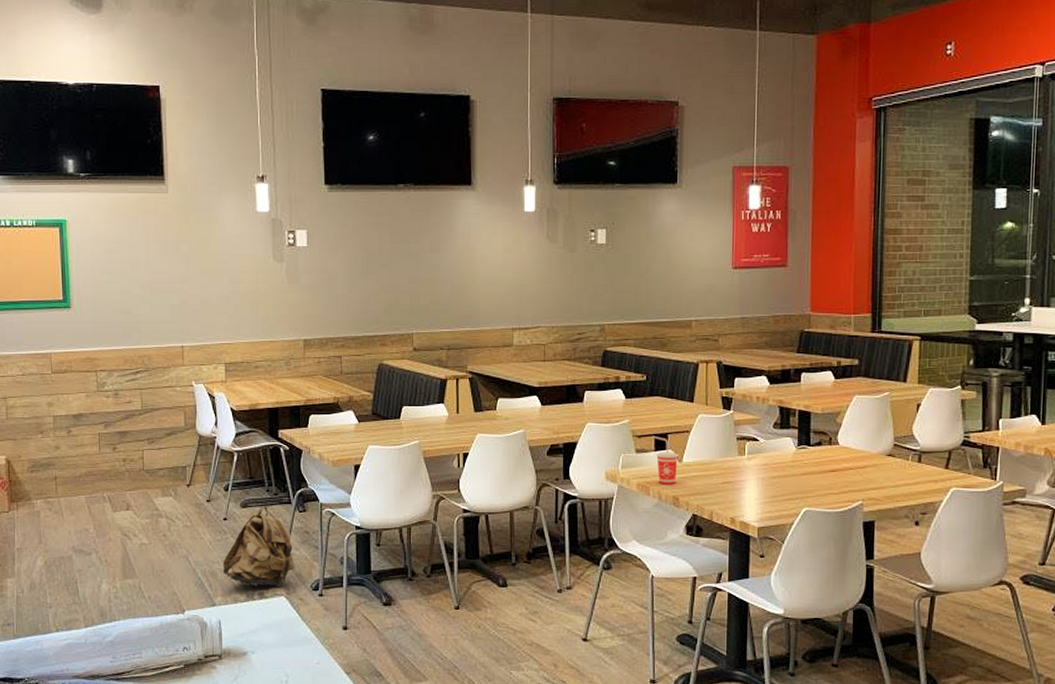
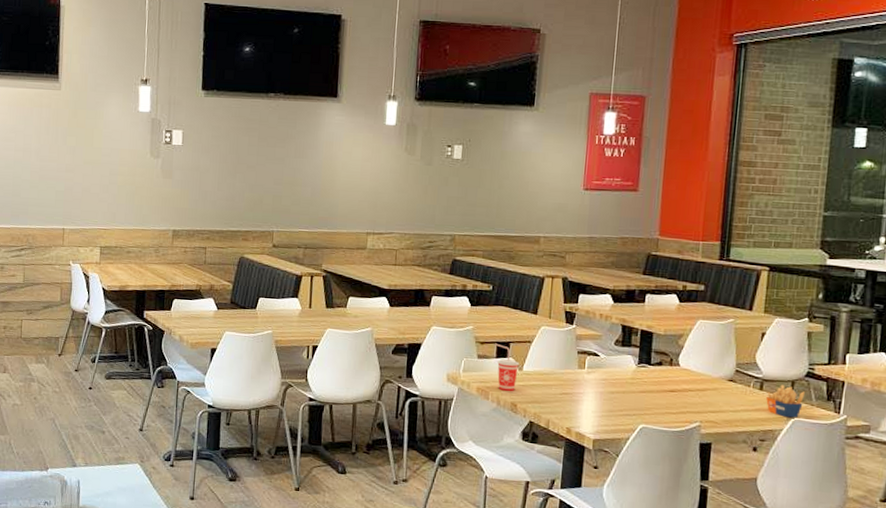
backpack: present [222,506,295,588] -> none [84,379,151,455]
french fries: none [925,455,961,488] -> present [766,384,804,418]

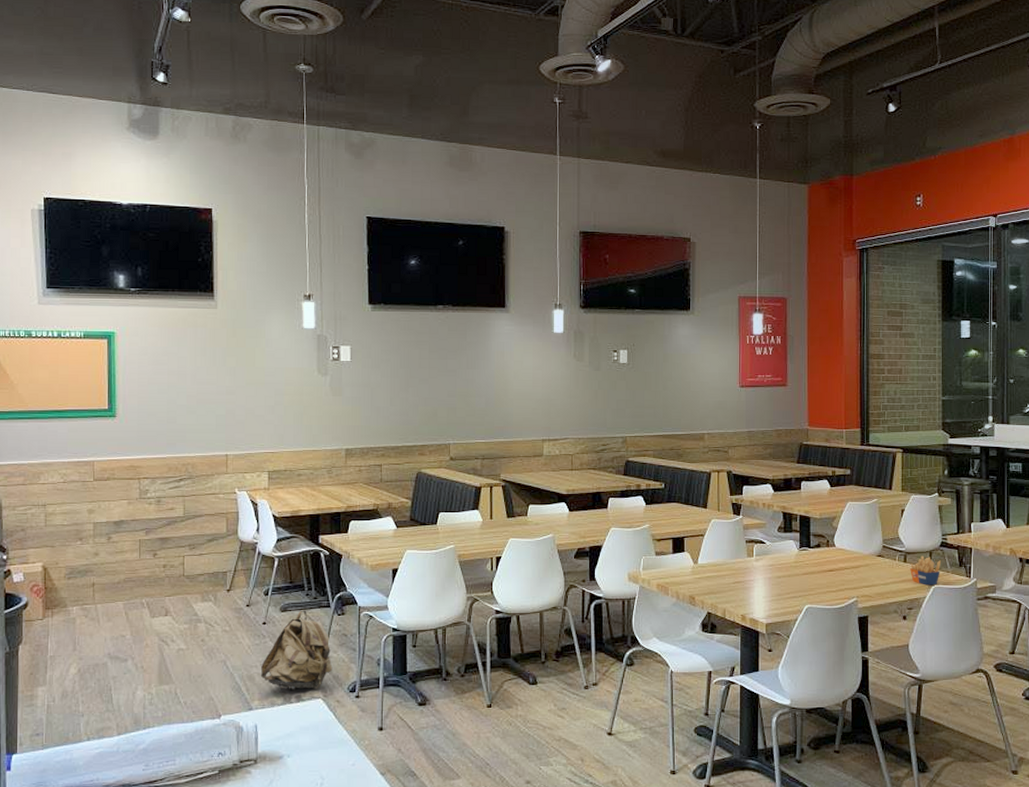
backpack: none [84,379,151,455] -> present [260,610,333,691]
beverage cup: present [495,343,519,392] -> none [671,539,694,586]

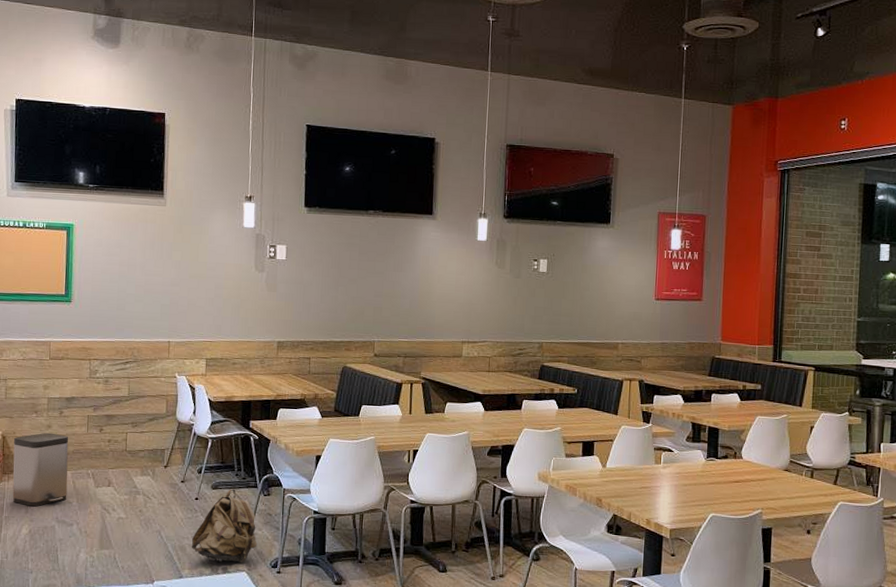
pedal bin: none [56,561,120,643] -> present [12,432,69,507]
french fries: present [910,556,940,585] -> none [816,472,848,502]

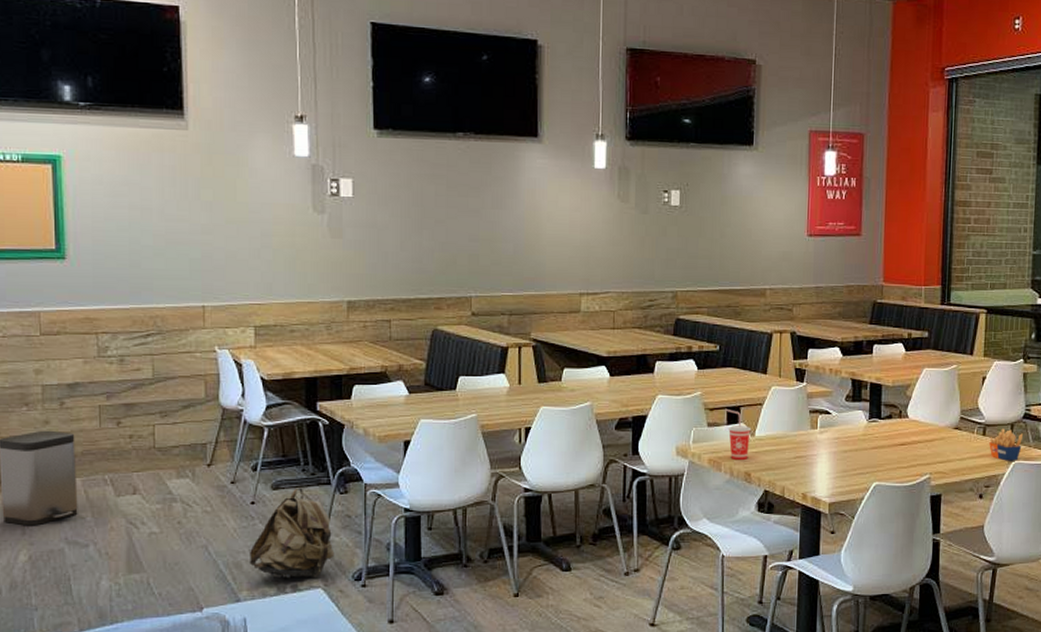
beverage cup: none [581,442,603,488] -> present [725,408,751,461]
french fries: none [816,472,848,502] -> present [989,428,1023,461]

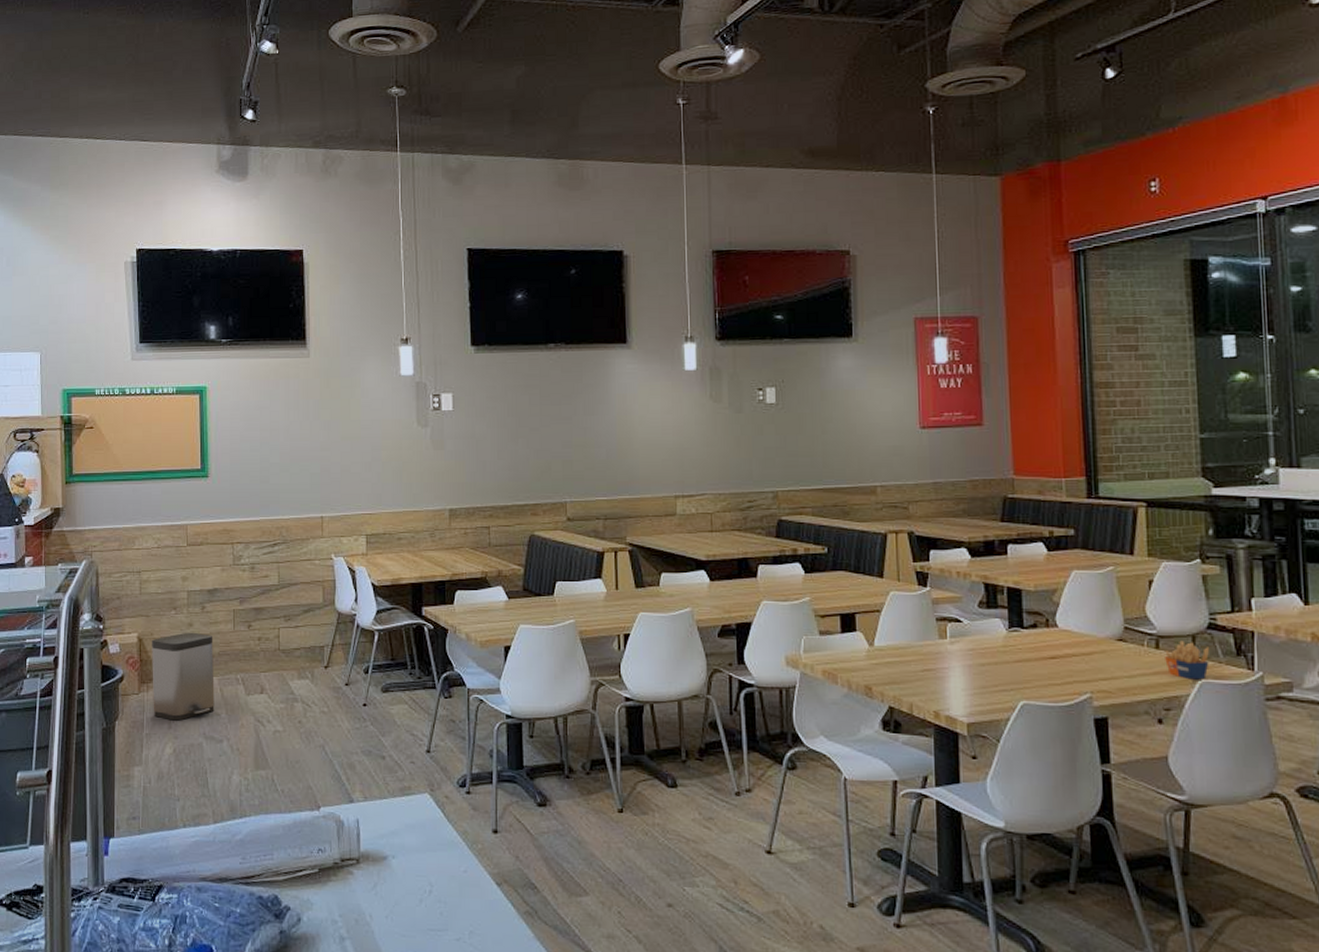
backpack: present [249,488,335,580] -> none [361,691,440,783]
beverage cup: present [725,408,751,461] -> none [838,615,869,673]

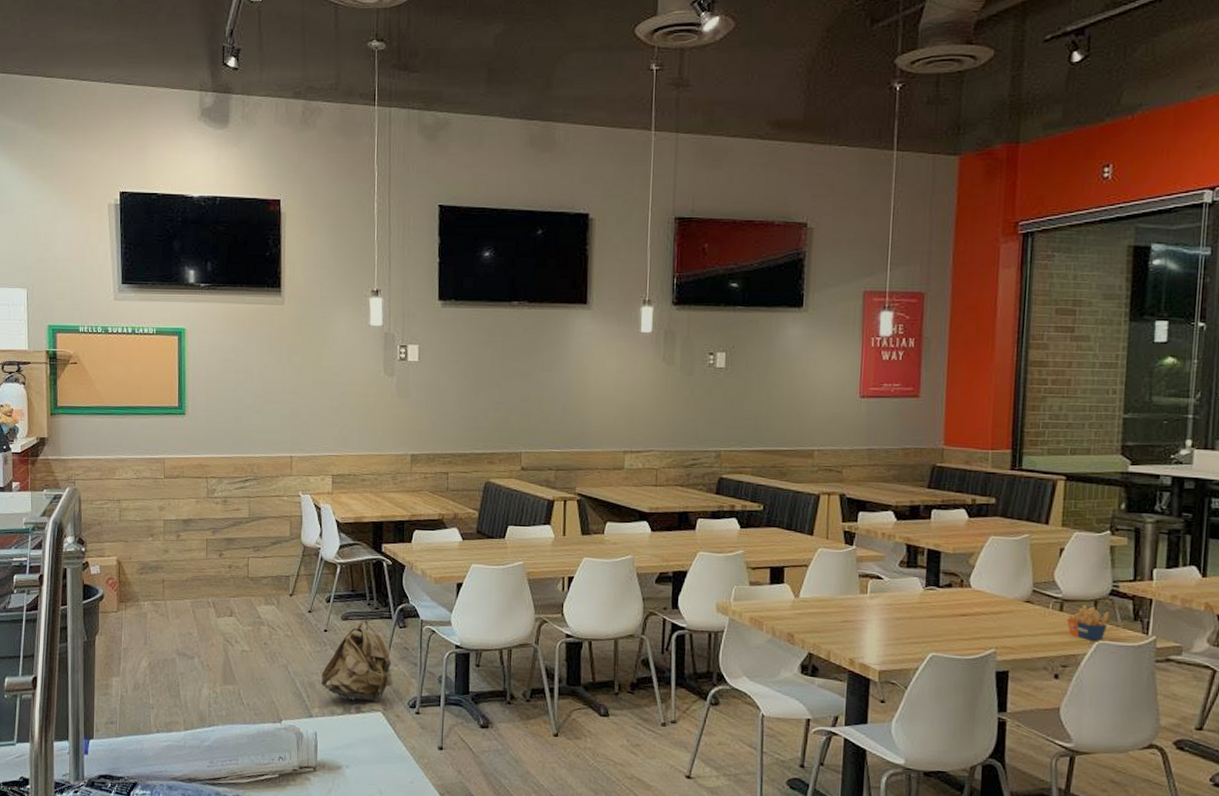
pedal bin: present [151,632,215,721] -> none [129,557,188,638]
backpack: none [361,691,440,783] -> present [321,620,393,703]

